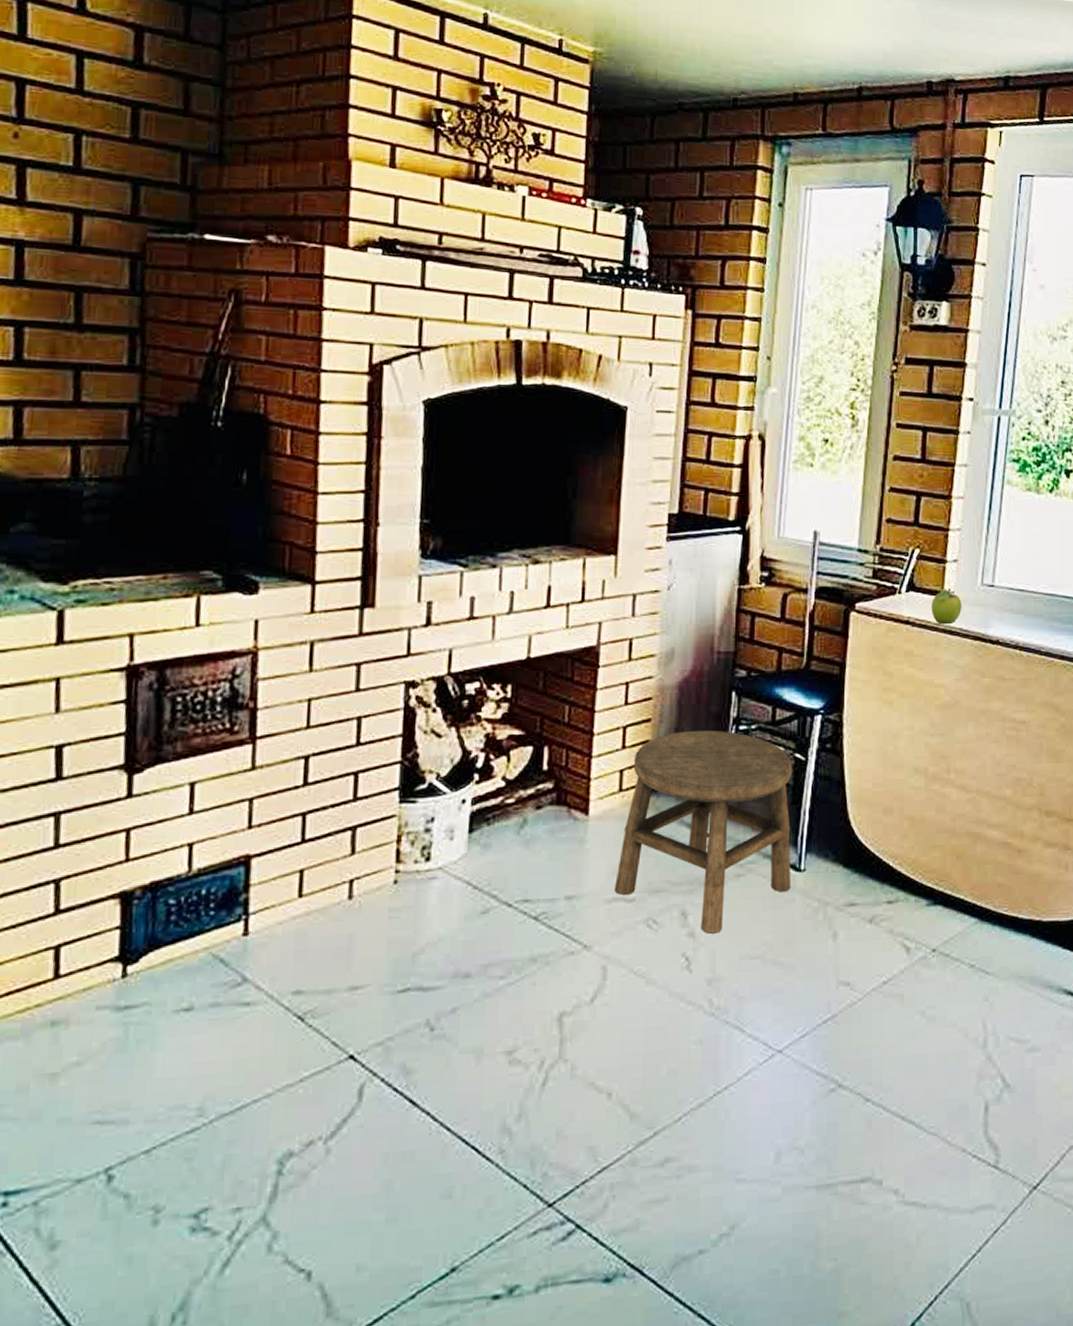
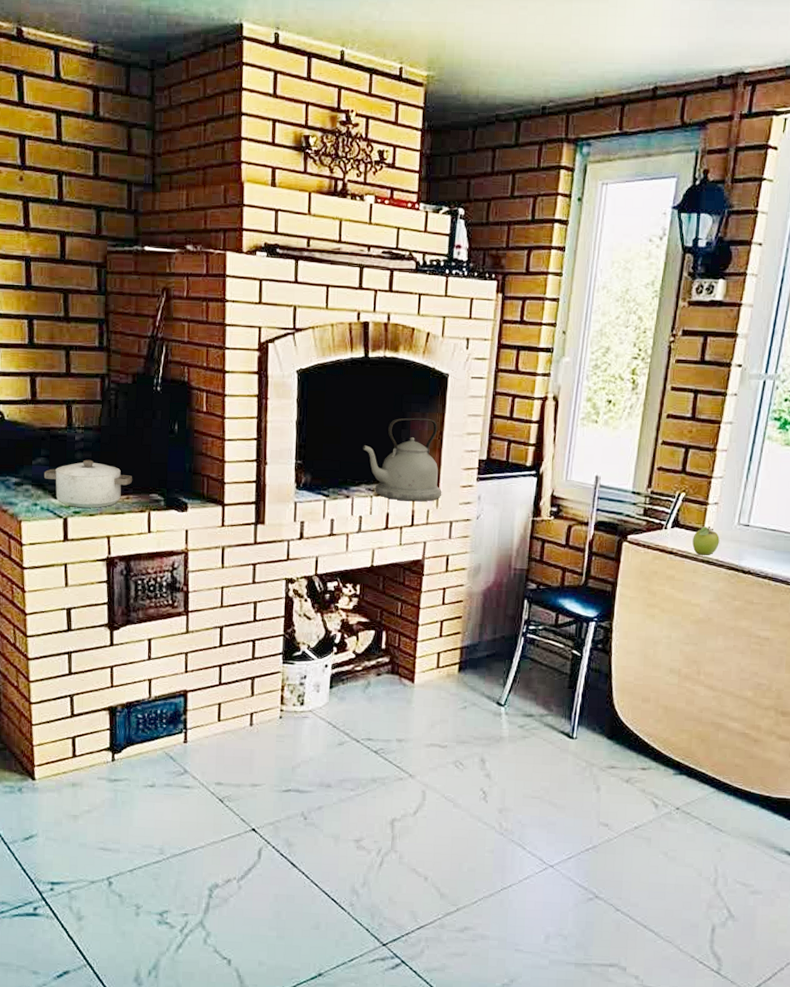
cooking pot: none [29,524,173,594] -> present [44,459,132,508]
kettle: none [514,461,622,570] -> present [363,417,442,502]
stool: present [614,730,793,934] -> none [431,627,570,777]

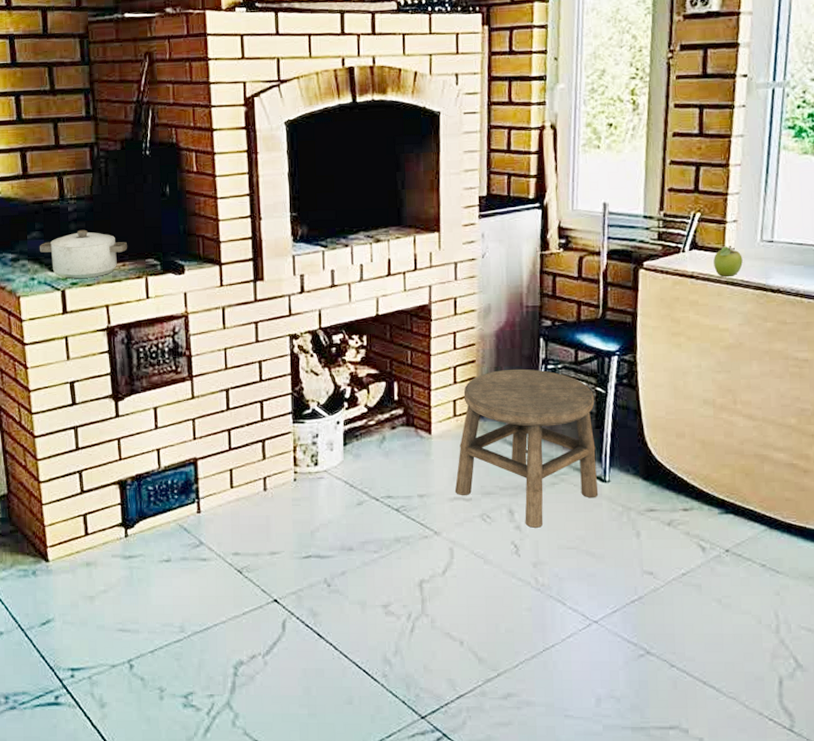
kettle: present [363,417,442,502] -> none [358,158,444,245]
stool: none [431,627,570,777] -> present [454,368,598,528]

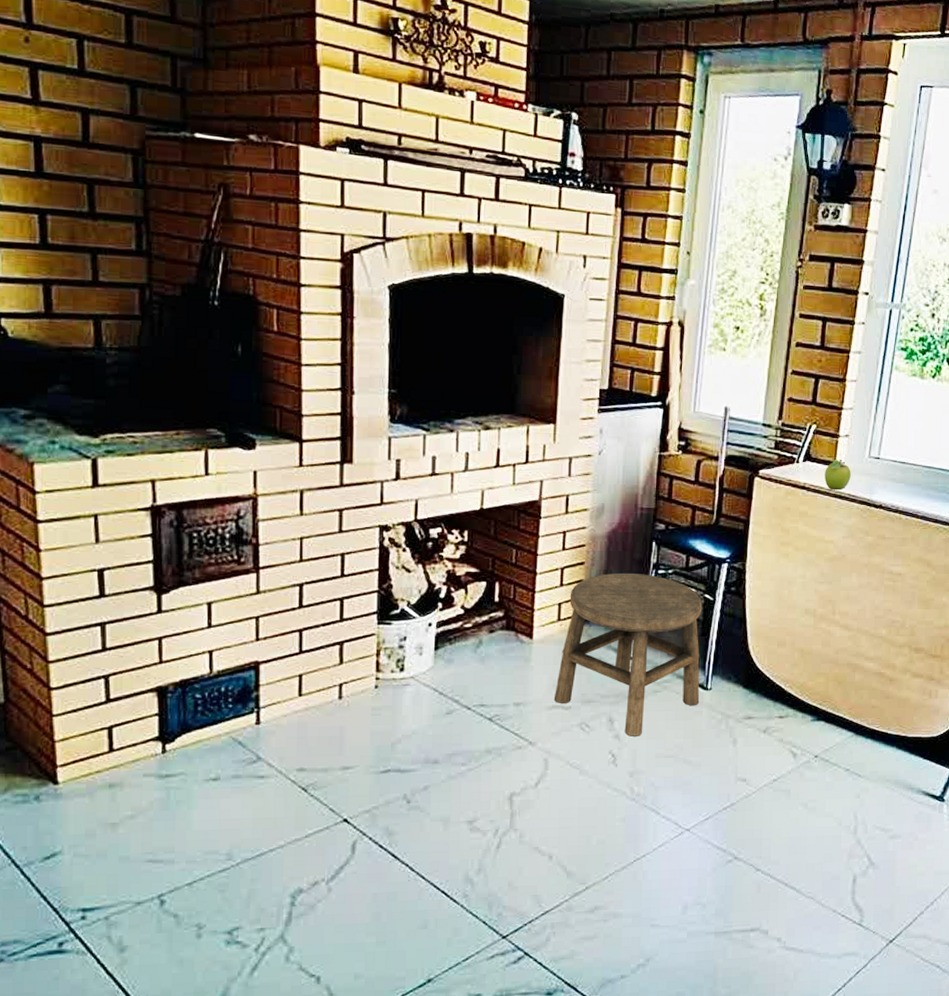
cooking pot: present [40,229,127,279] -> none [65,387,183,446]

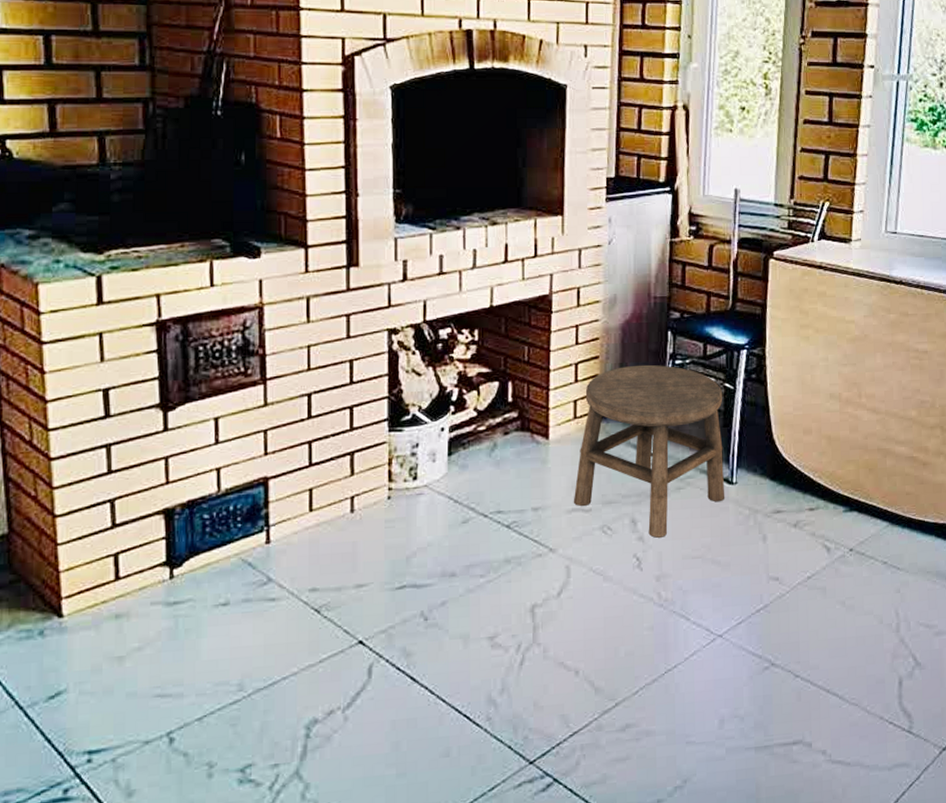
fruit: present [824,459,851,491] -> none [841,235,868,268]

